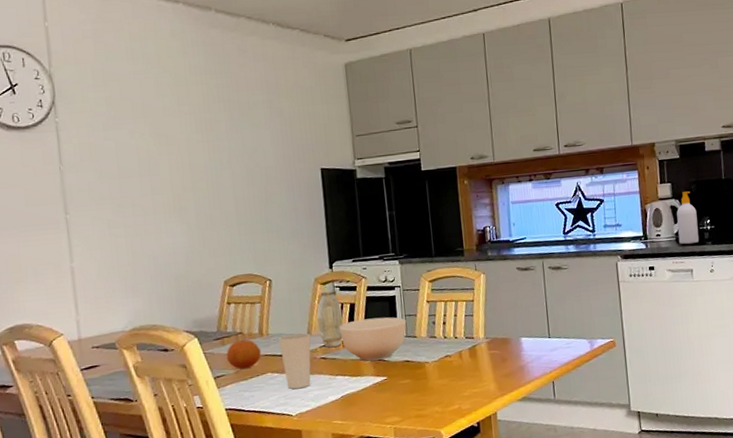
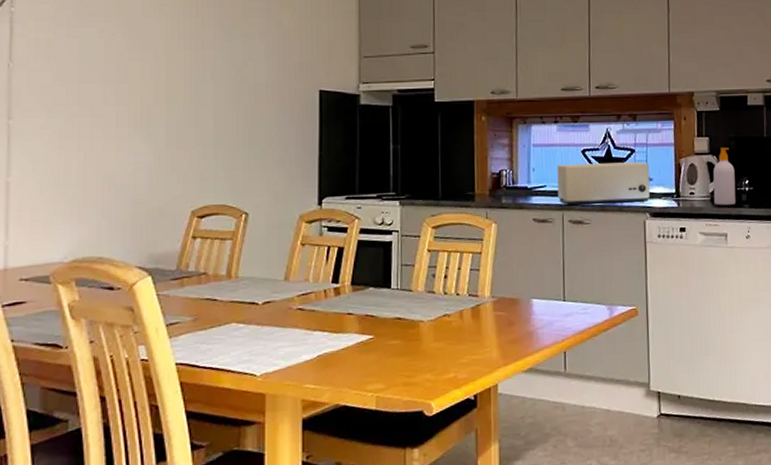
fruit: present [226,339,261,369] -> none [184,281,226,316]
cup: present [279,333,311,389] -> none [250,278,288,344]
vase: present [317,291,343,347] -> none [298,231,328,297]
bowl: present [339,317,407,361] -> none [323,265,402,316]
toaster: none [534,210,620,254] -> present [557,162,650,206]

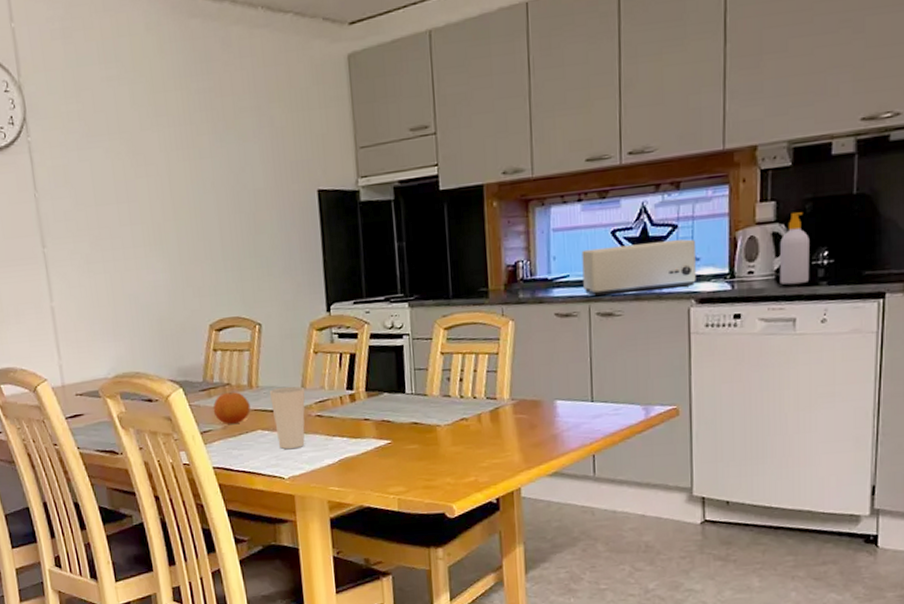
fruit: none [184,281,226,316] -> present [213,391,251,424]
cup: none [250,278,288,344] -> present [270,386,305,450]

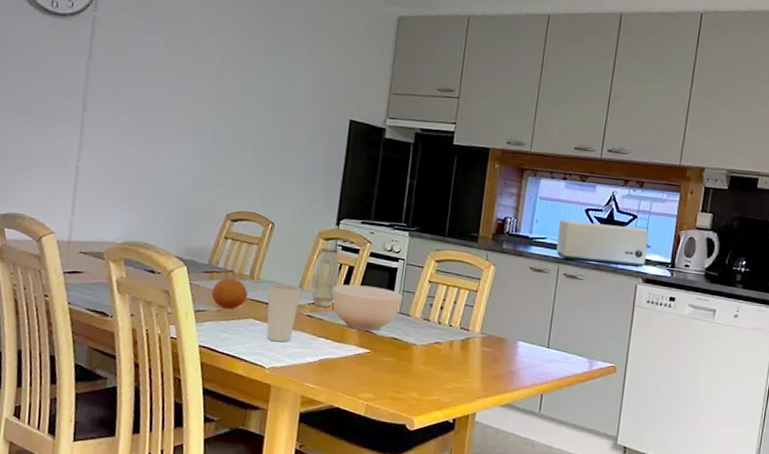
vase: none [312,338,342,404] -> present [311,247,340,307]
bowl: none [337,370,416,421] -> present [332,284,403,331]
soap bottle: present [779,212,810,285] -> none [707,226,734,284]

